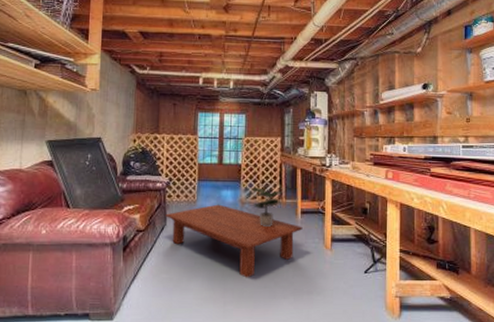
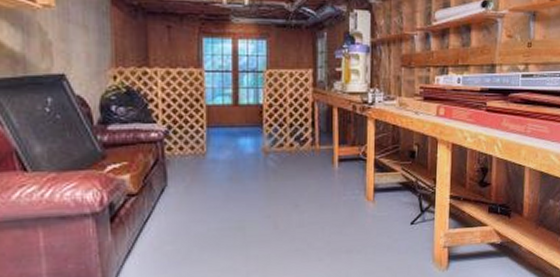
coffee table: present [165,204,303,278] -> none [165,155,341,242]
potted plant: present [251,187,284,227] -> none [276,133,317,180]

